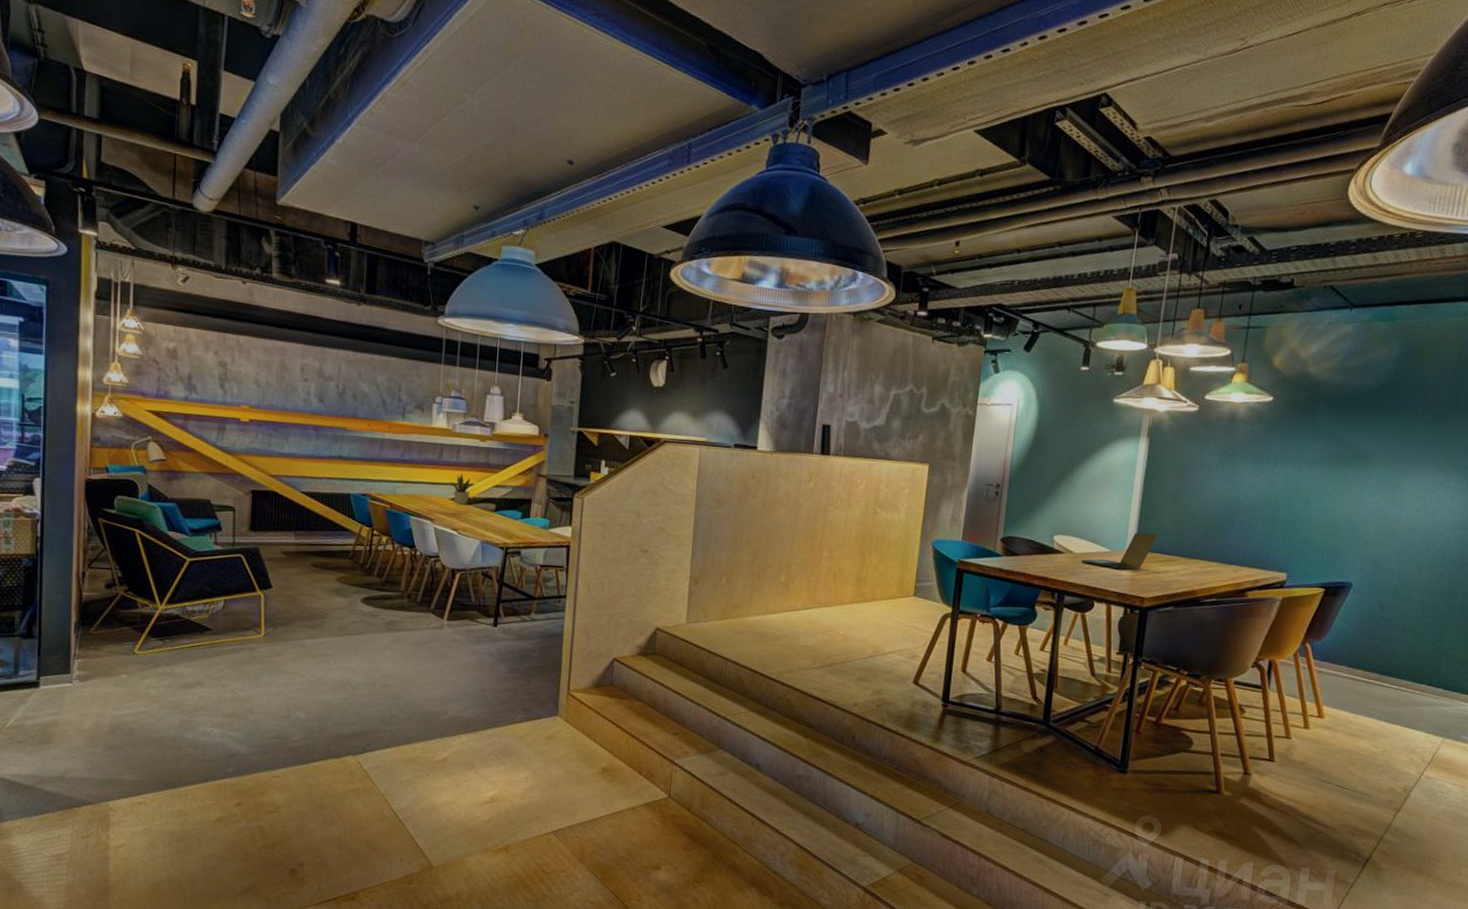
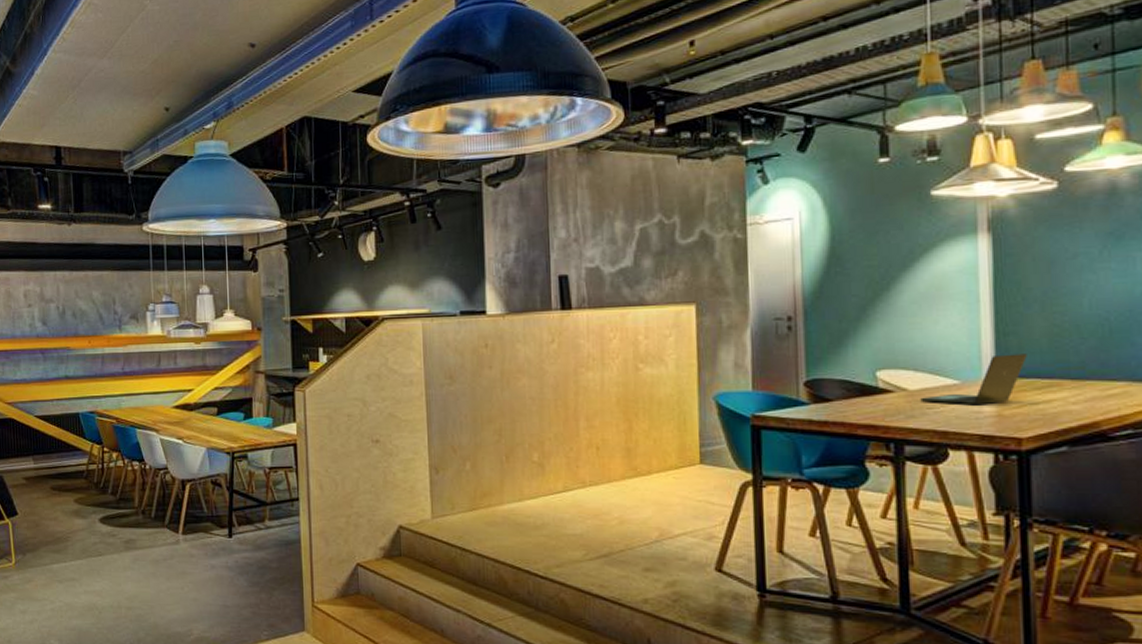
potted plant: present [451,472,474,505] -> none [171,378,193,412]

